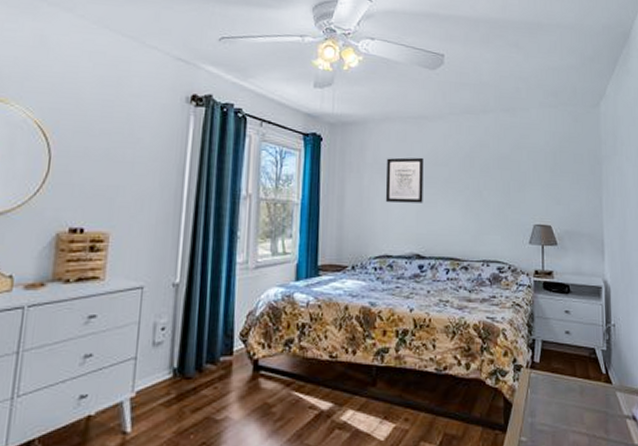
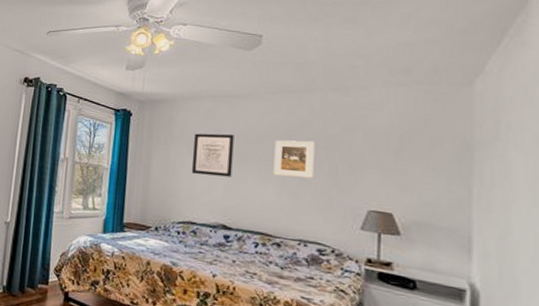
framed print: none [459,161,491,199] -> present [273,140,315,178]

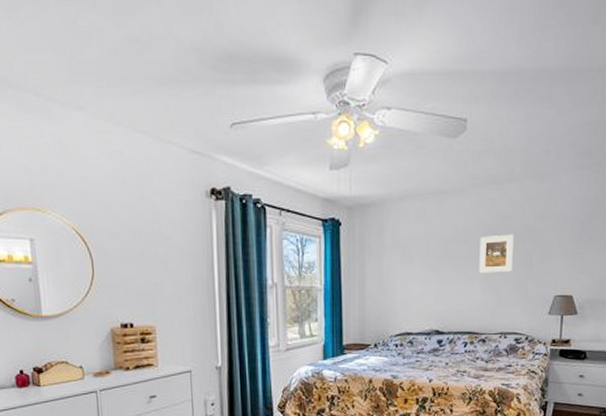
wall art: present [191,133,234,177] -> none [405,235,443,282]

